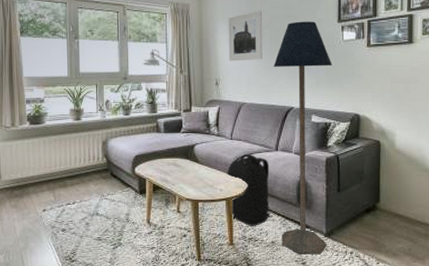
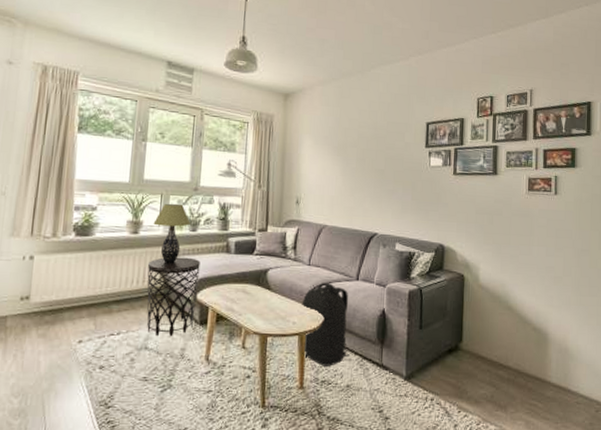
table lamp: none [92,92,123,144] -> present [153,203,191,264]
side table: none [92,138,136,205] -> present [147,257,201,337]
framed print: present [228,11,263,61] -> none [312,128,350,180]
floor lamp: present [273,21,332,255] -> none [357,143,419,401]

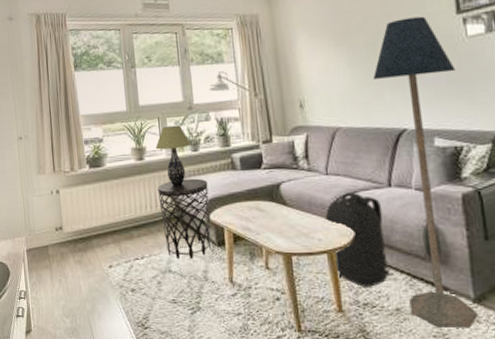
floor lamp: none [357,143,419,401] -> present [373,16,479,328]

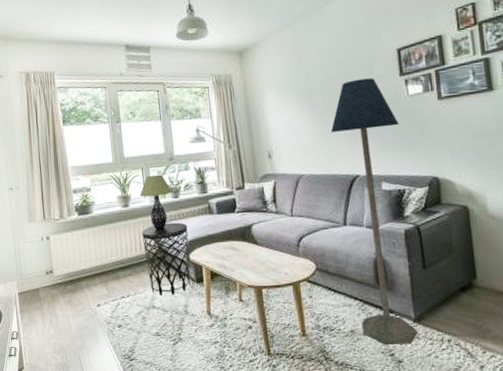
backpack: present [325,193,394,287] -> none [290,231,349,313]

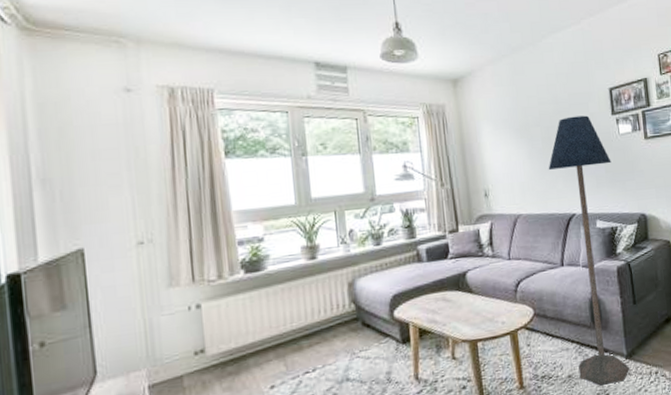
table lamp: present [139,174,172,231] -> none [331,218,373,286]
side table: present [142,222,191,296] -> none [334,274,395,366]

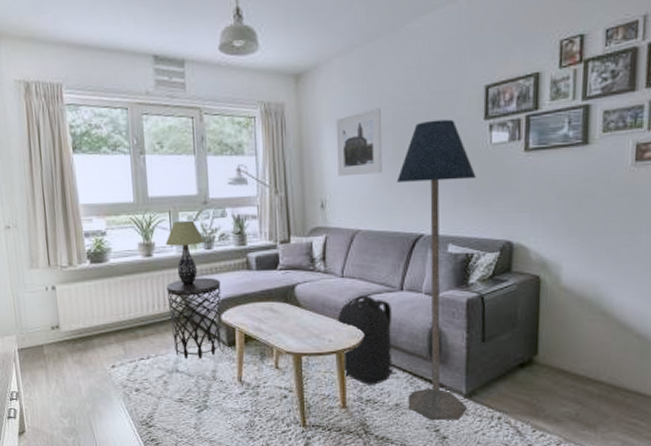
table lamp: none [331,218,373,286] -> present [165,220,204,286]
side table: none [334,274,395,366] -> present [167,277,222,360]
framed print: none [492,108,536,168] -> present [336,108,382,177]
backpack: none [508,274,566,362] -> present [337,296,397,385]

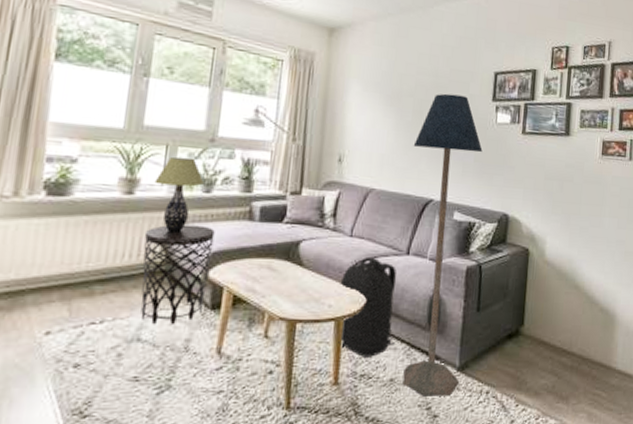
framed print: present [336,108,382,177] -> none [359,74,406,136]

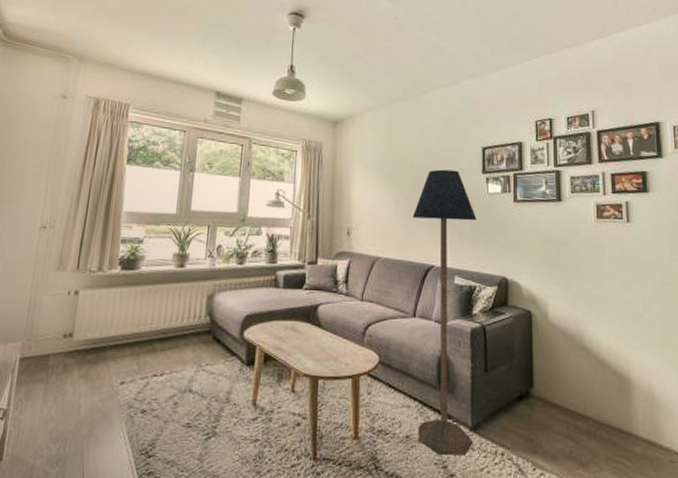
side table: present [141,224,215,325] -> none [191,292,248,379]
table lamp: present [154,156,204,234] -> none [200,235,238,300]
backpack: present [338,258,397,357] -> none [355,320,408,414]

